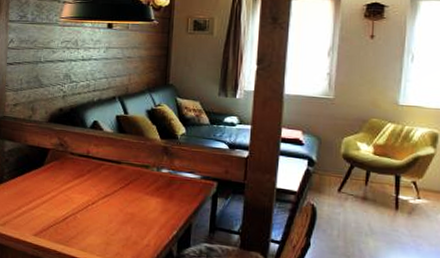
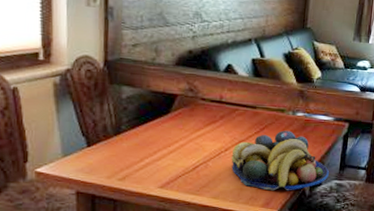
fruit bowl: none [98,186,199,251] -> present [231,130,330,191]

